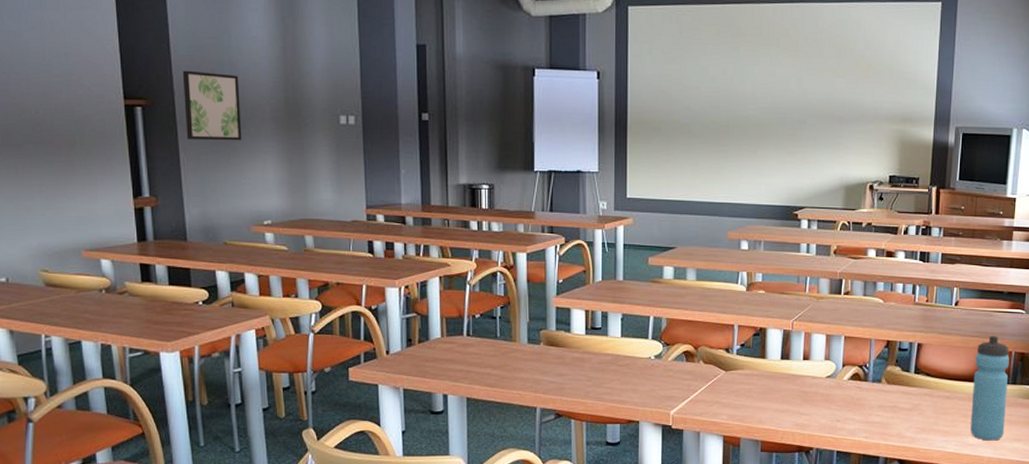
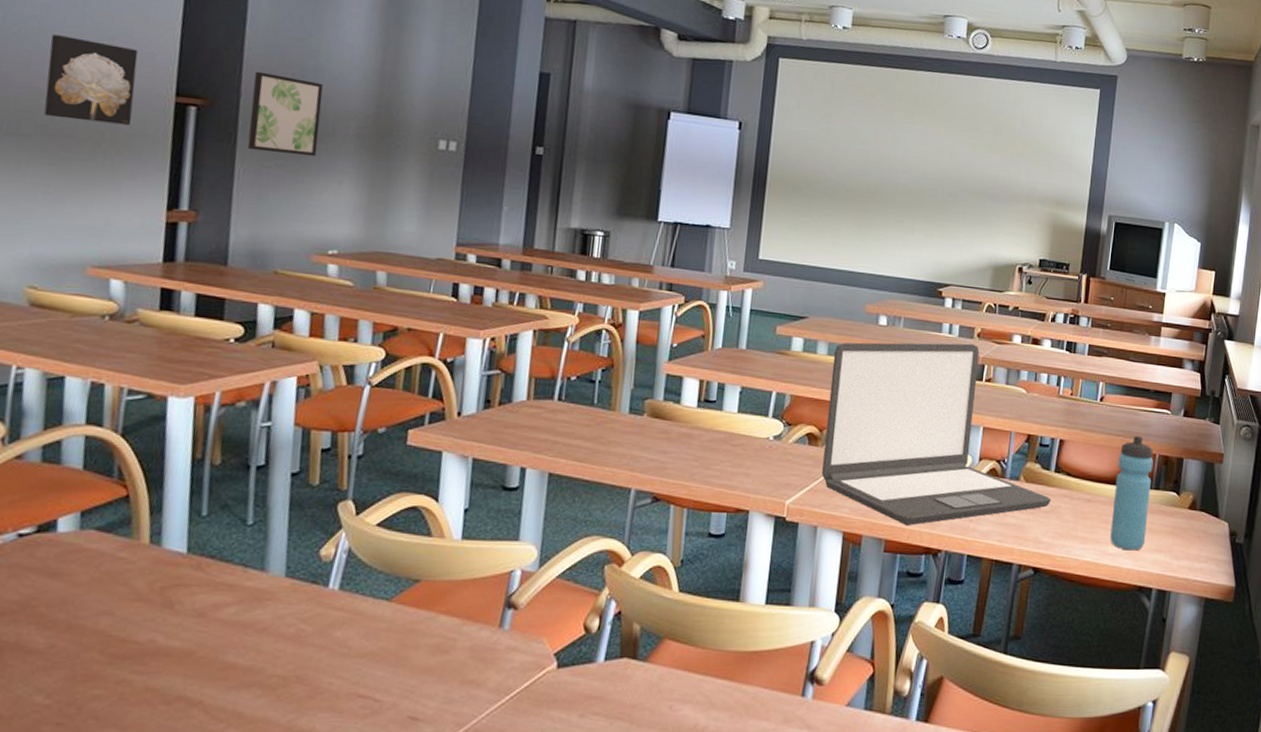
wall art: none [20,56,94,129] -> present [44,34,138,125]
laptop: none [700,260,912,427] -> present [822,342,1051,525]

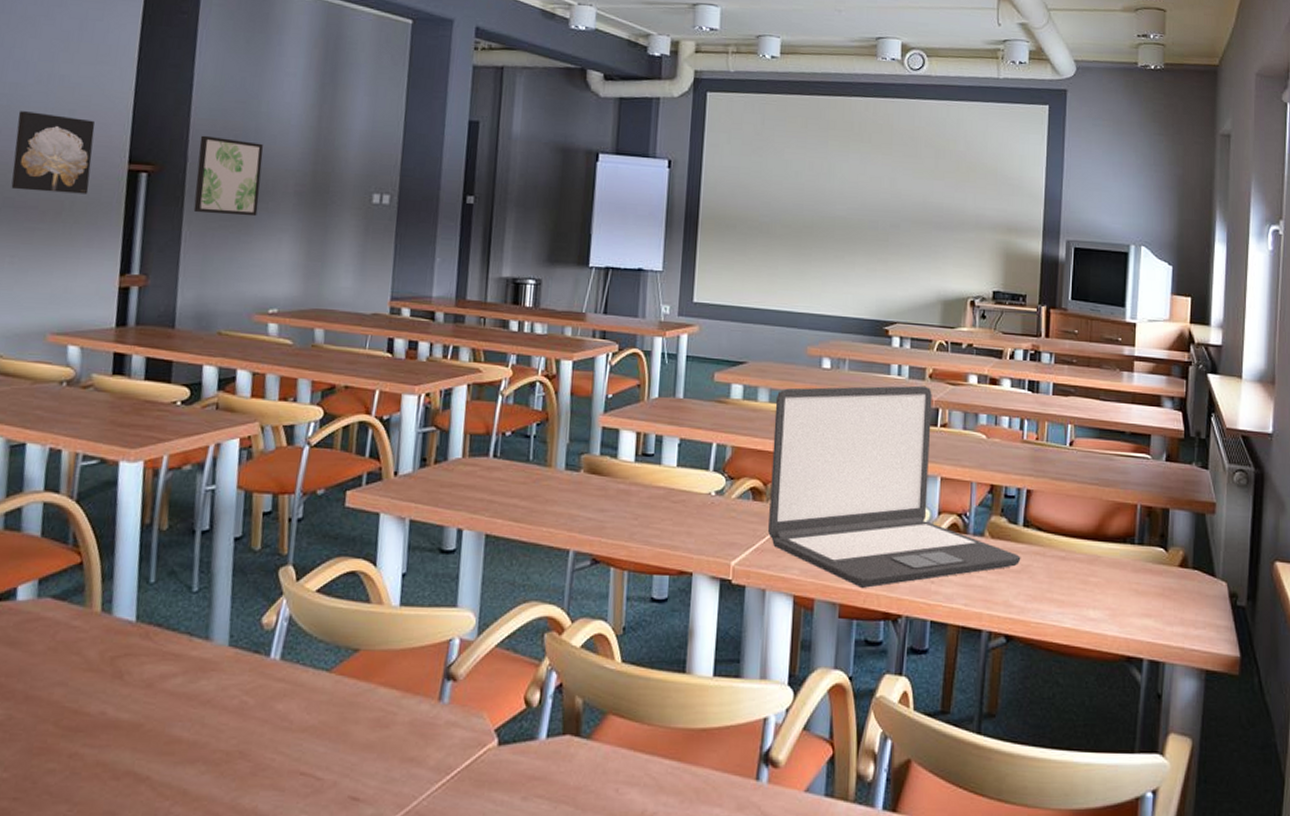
water bottle: present [1110,435,1154,551] -> none [1091,483,1135,615]

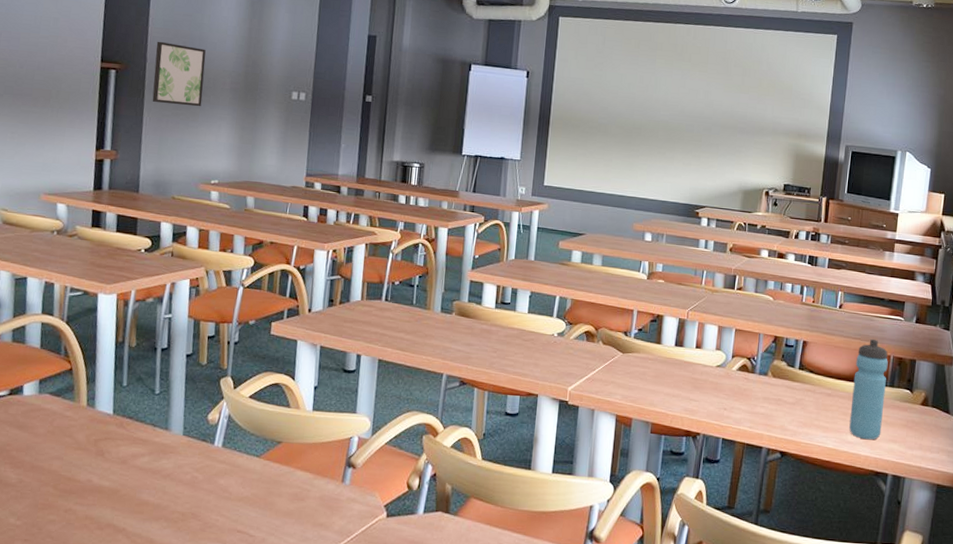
wall art: present [11,111,95,194] -> none [10,18,74,86]
laptop: present [768,385,1021,588] -> none [598,255,796,412]
water bottle: none [1091,483,1135,615] -> present [849,339,888,440]

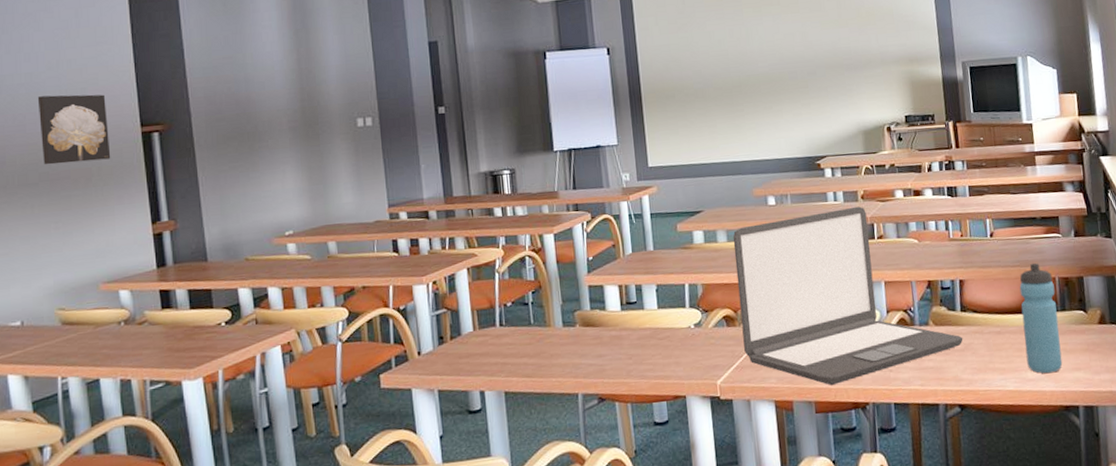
wall art: none [10,18,74,86] -> present [37,94,111,165]
wall art: present [152,41,206,107] -> none [198,91,260,160]
laptop: none [598,255,796,412] -> present [732,206,963,385]

